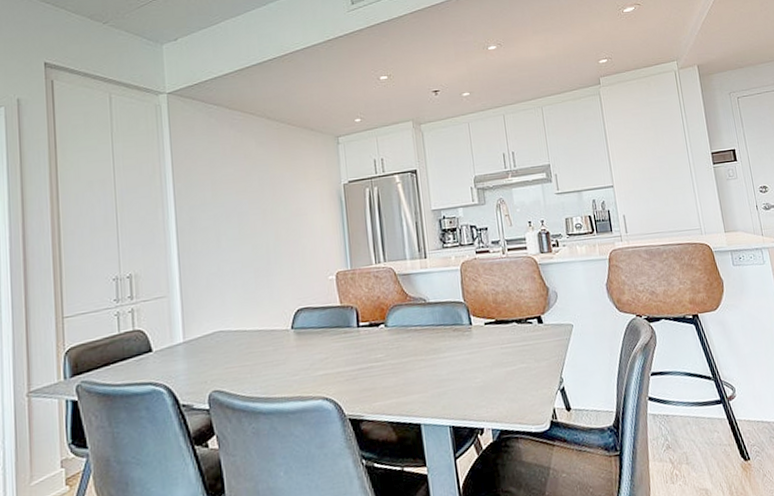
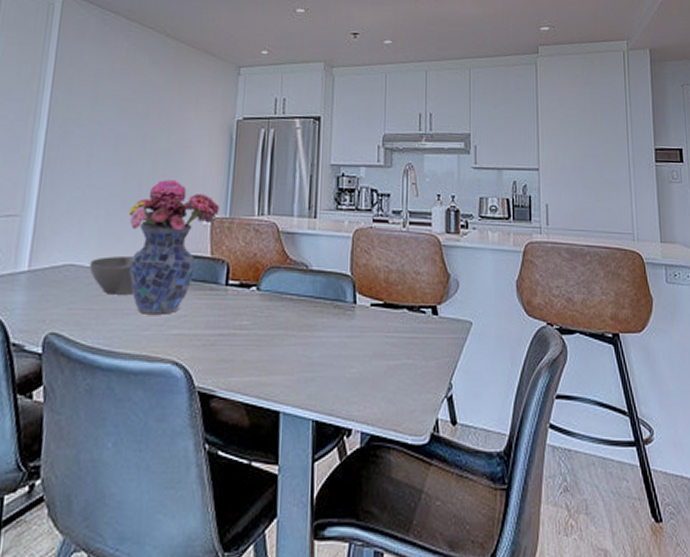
bowl: none [235,315,280,351] -> present [89,255,135,295]
flower arrangement: none [262,245,341,363] -> present [128,180,220,314]

